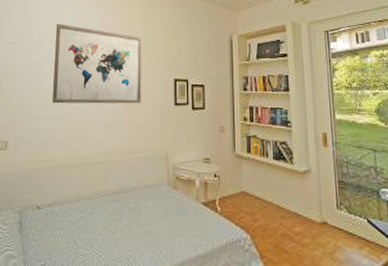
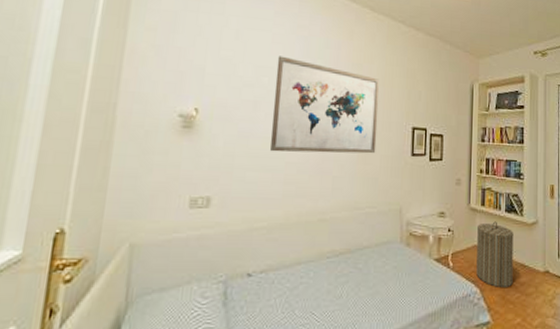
laundry hamper: none [244,168,286,236] -> present [476,221,514,287]

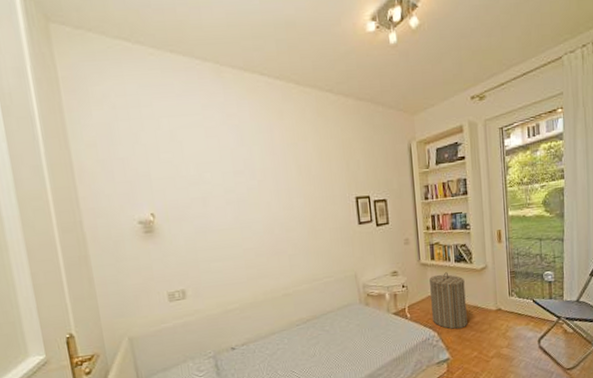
wall art: present [270,56,380,154] -> none [214,149,325,242]

